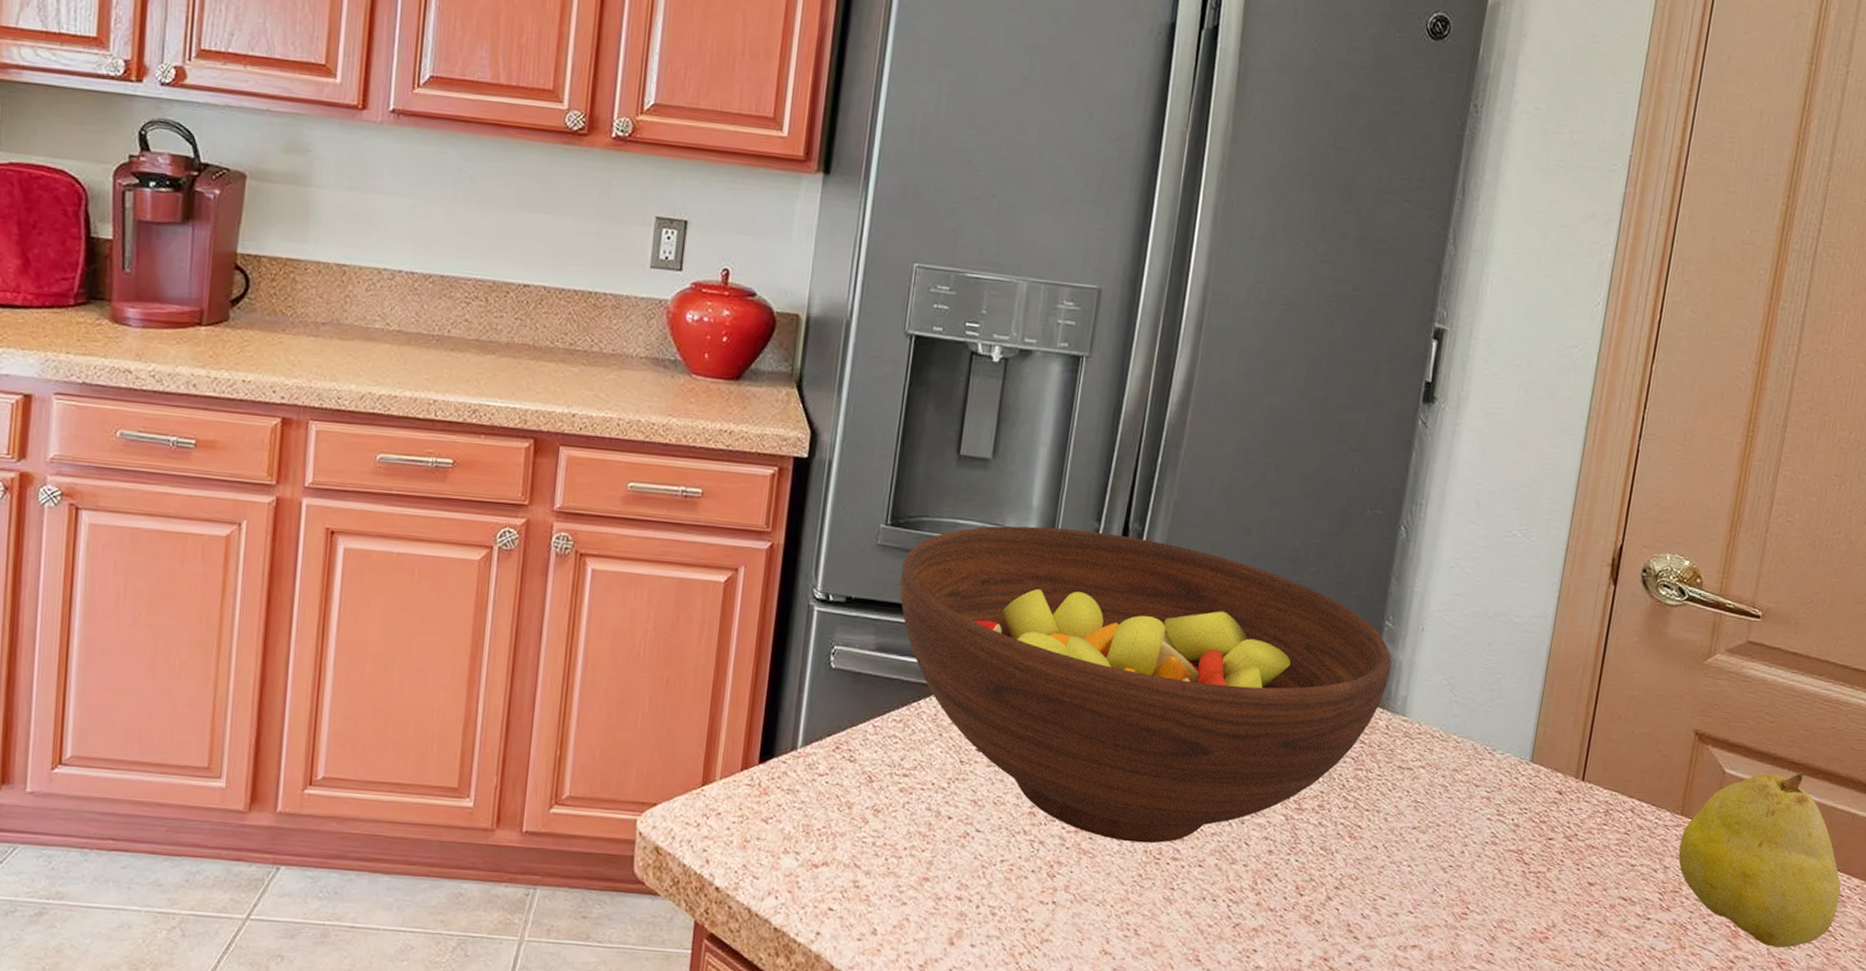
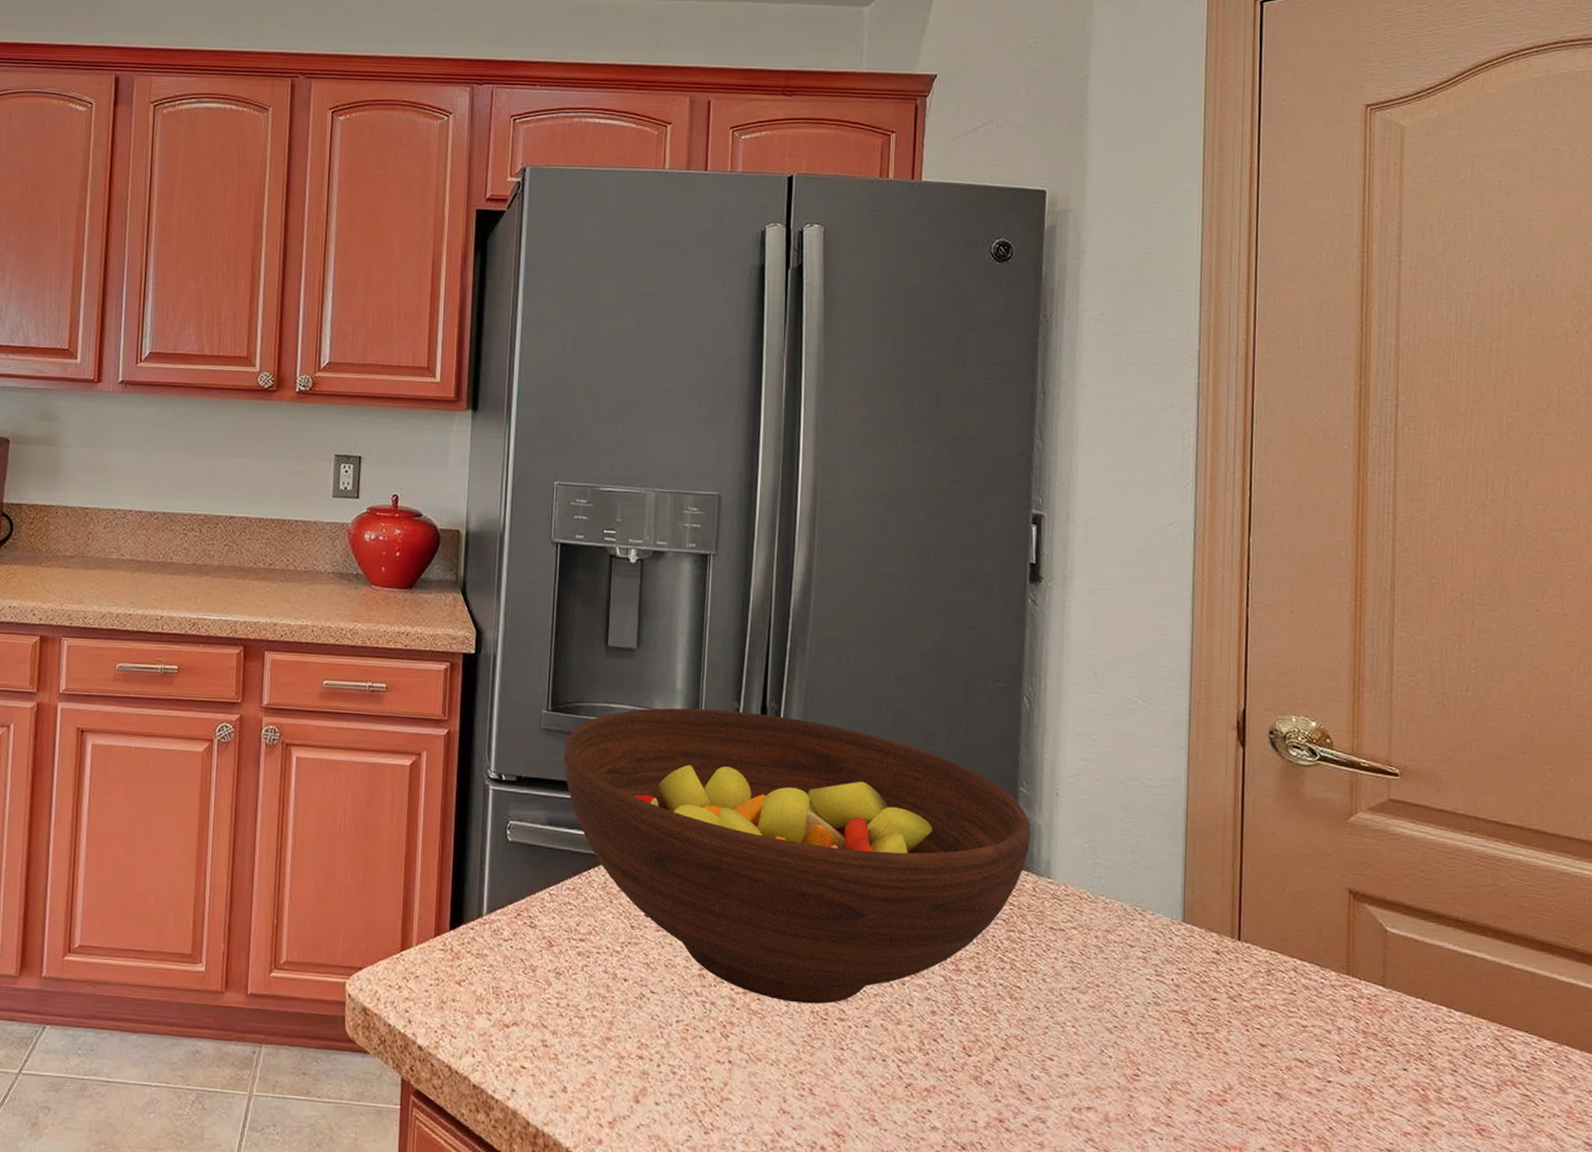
fruit: present [1678,772,1841,948] -> none [1350,930,1532,1113]

